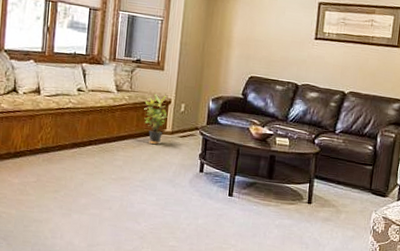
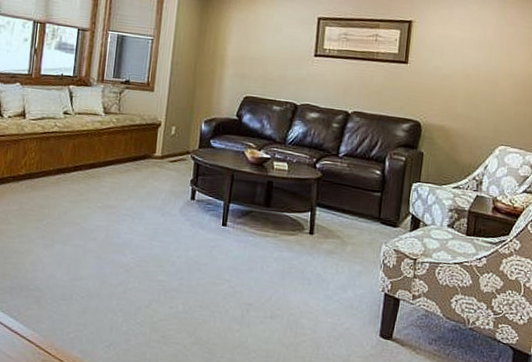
potted plant: present [144,93,169,144] -> none [132,116,158,170]

